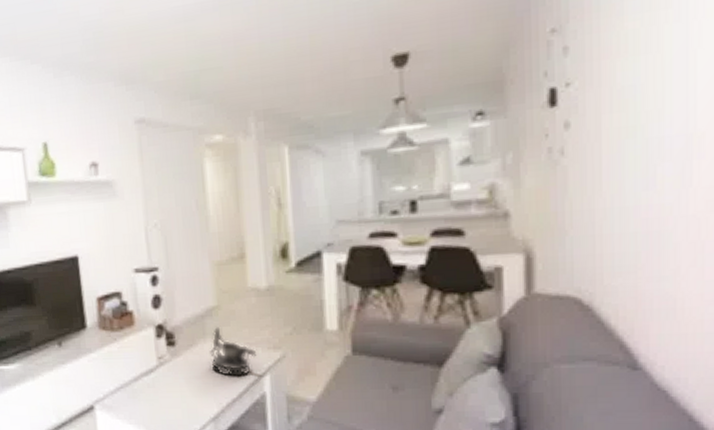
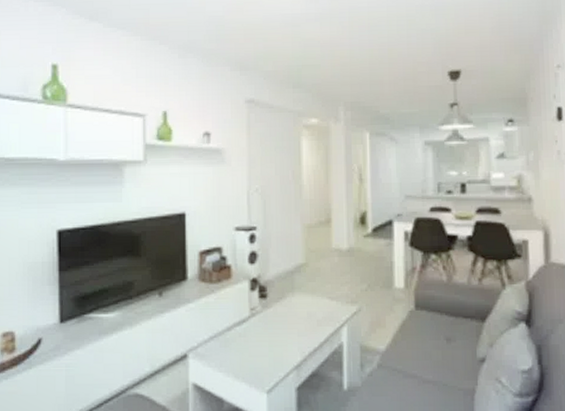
decorative bowl: present [210,327,257,376] -> none [297,282,337,327]

